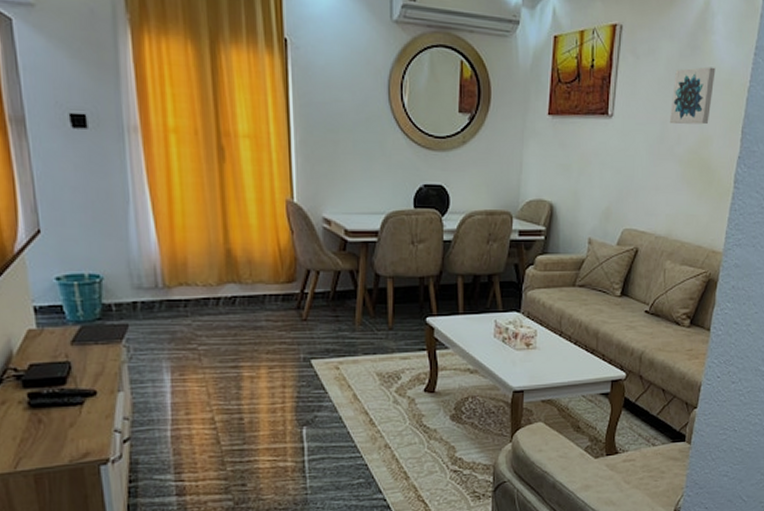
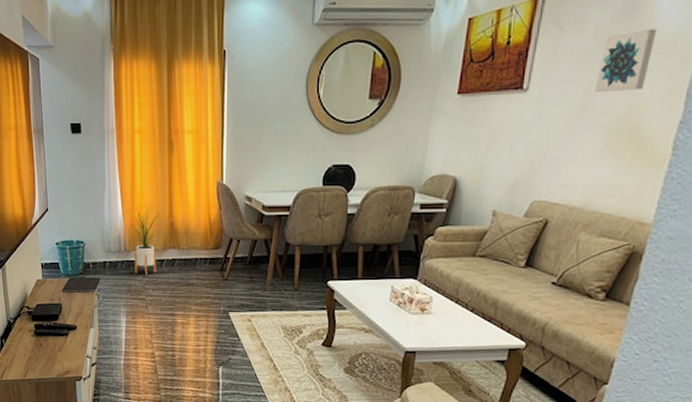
house plant: none [163,226,214,319] -> present [126,204,162,276]

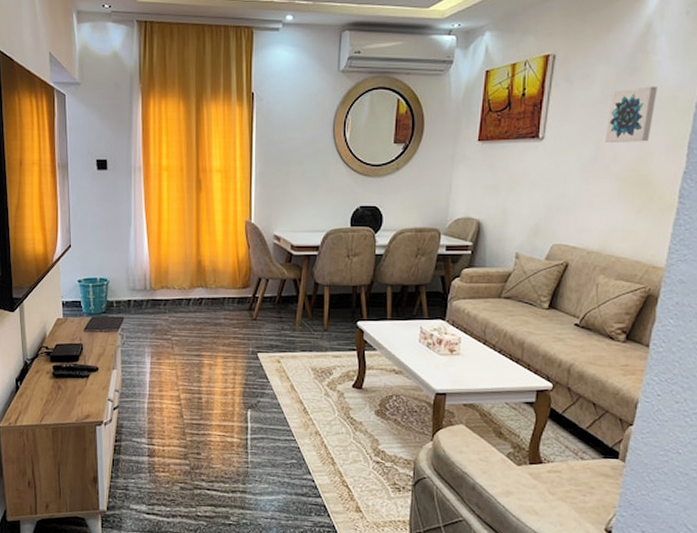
house plant: present [126,204,162,276] -> none [153,242,189,315]

